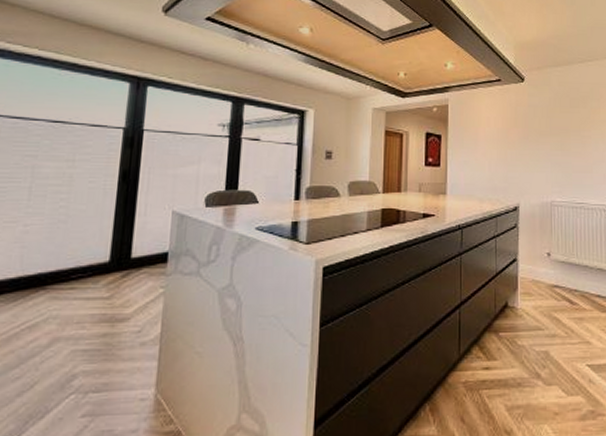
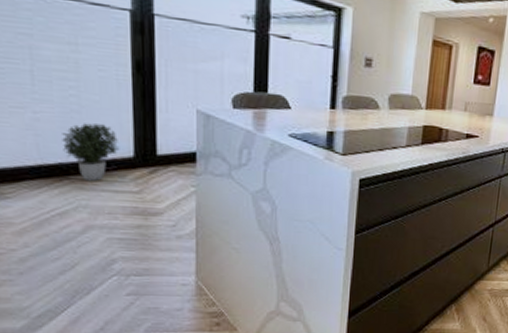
potted plant: none [44,232,98,291] -> present [62,123,120,182]

